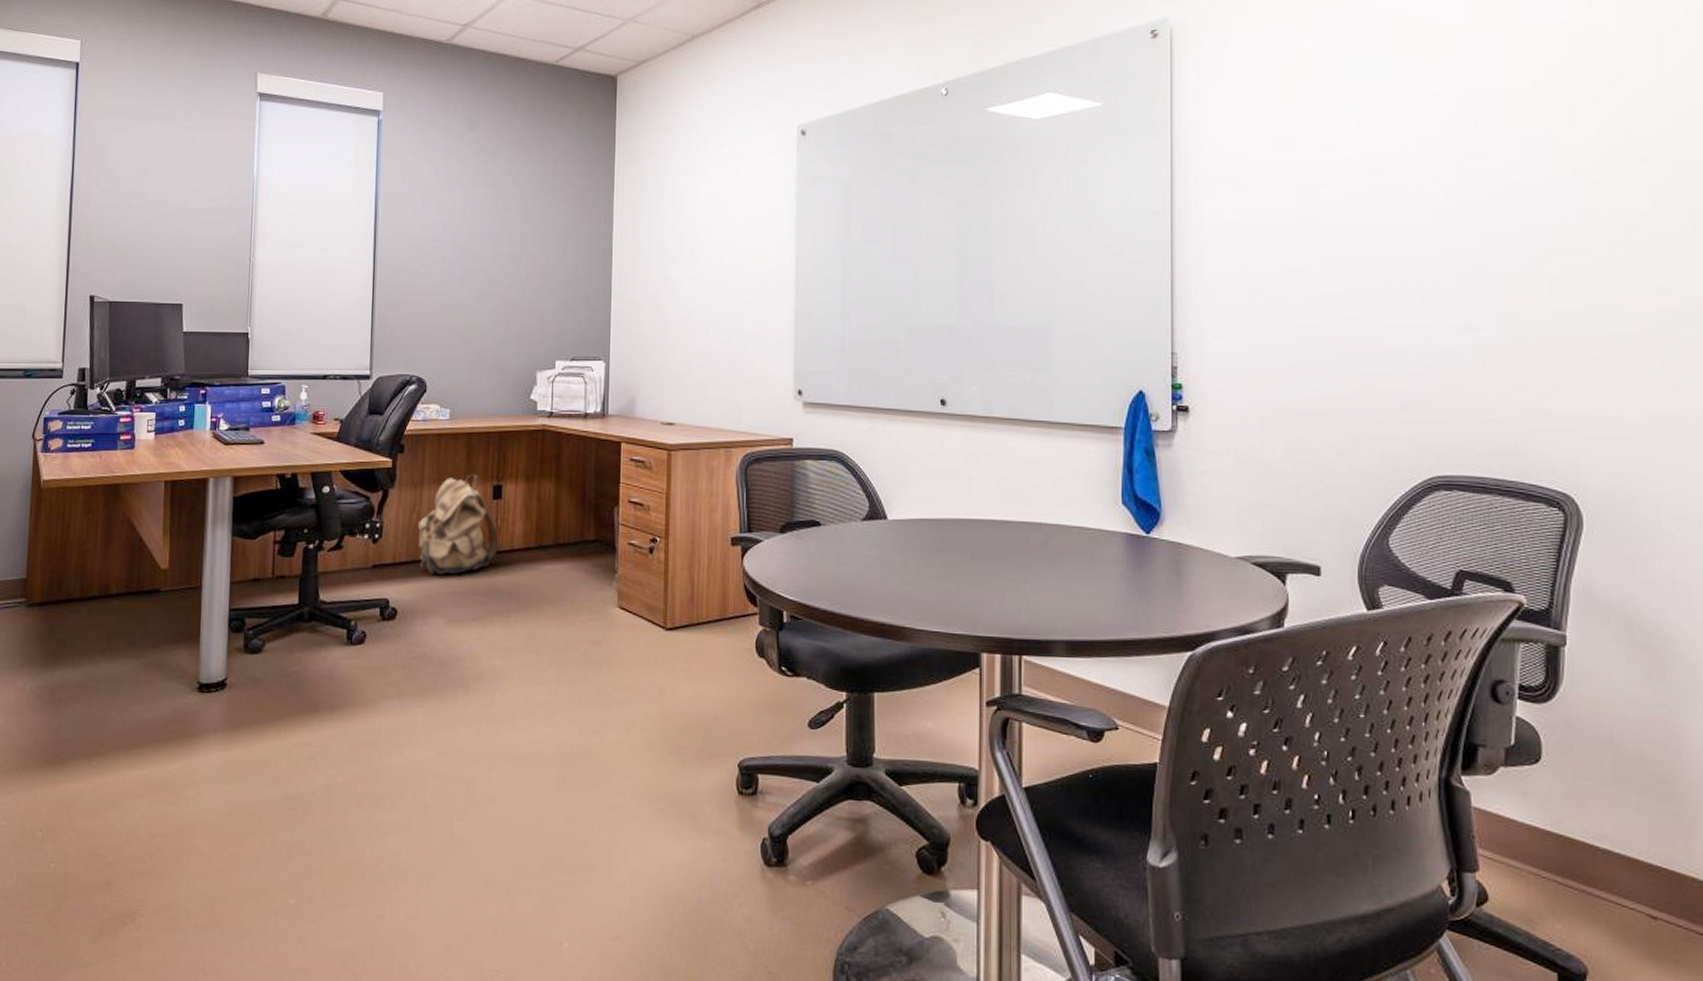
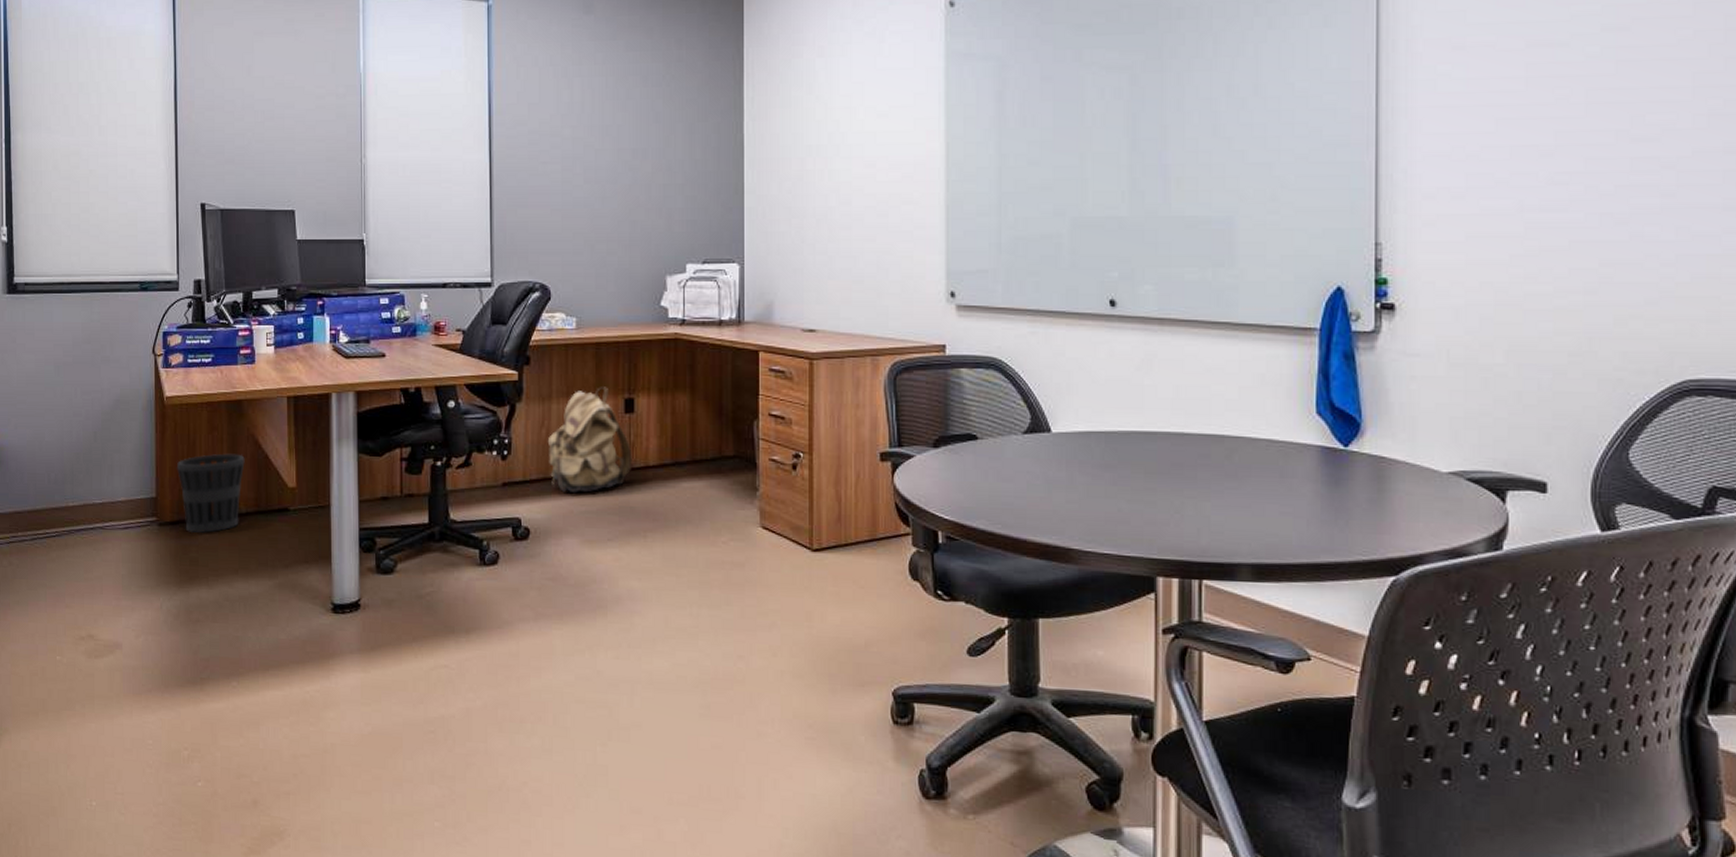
wastebasket: none [49,536,119,614] -> present [176,453,245,534]

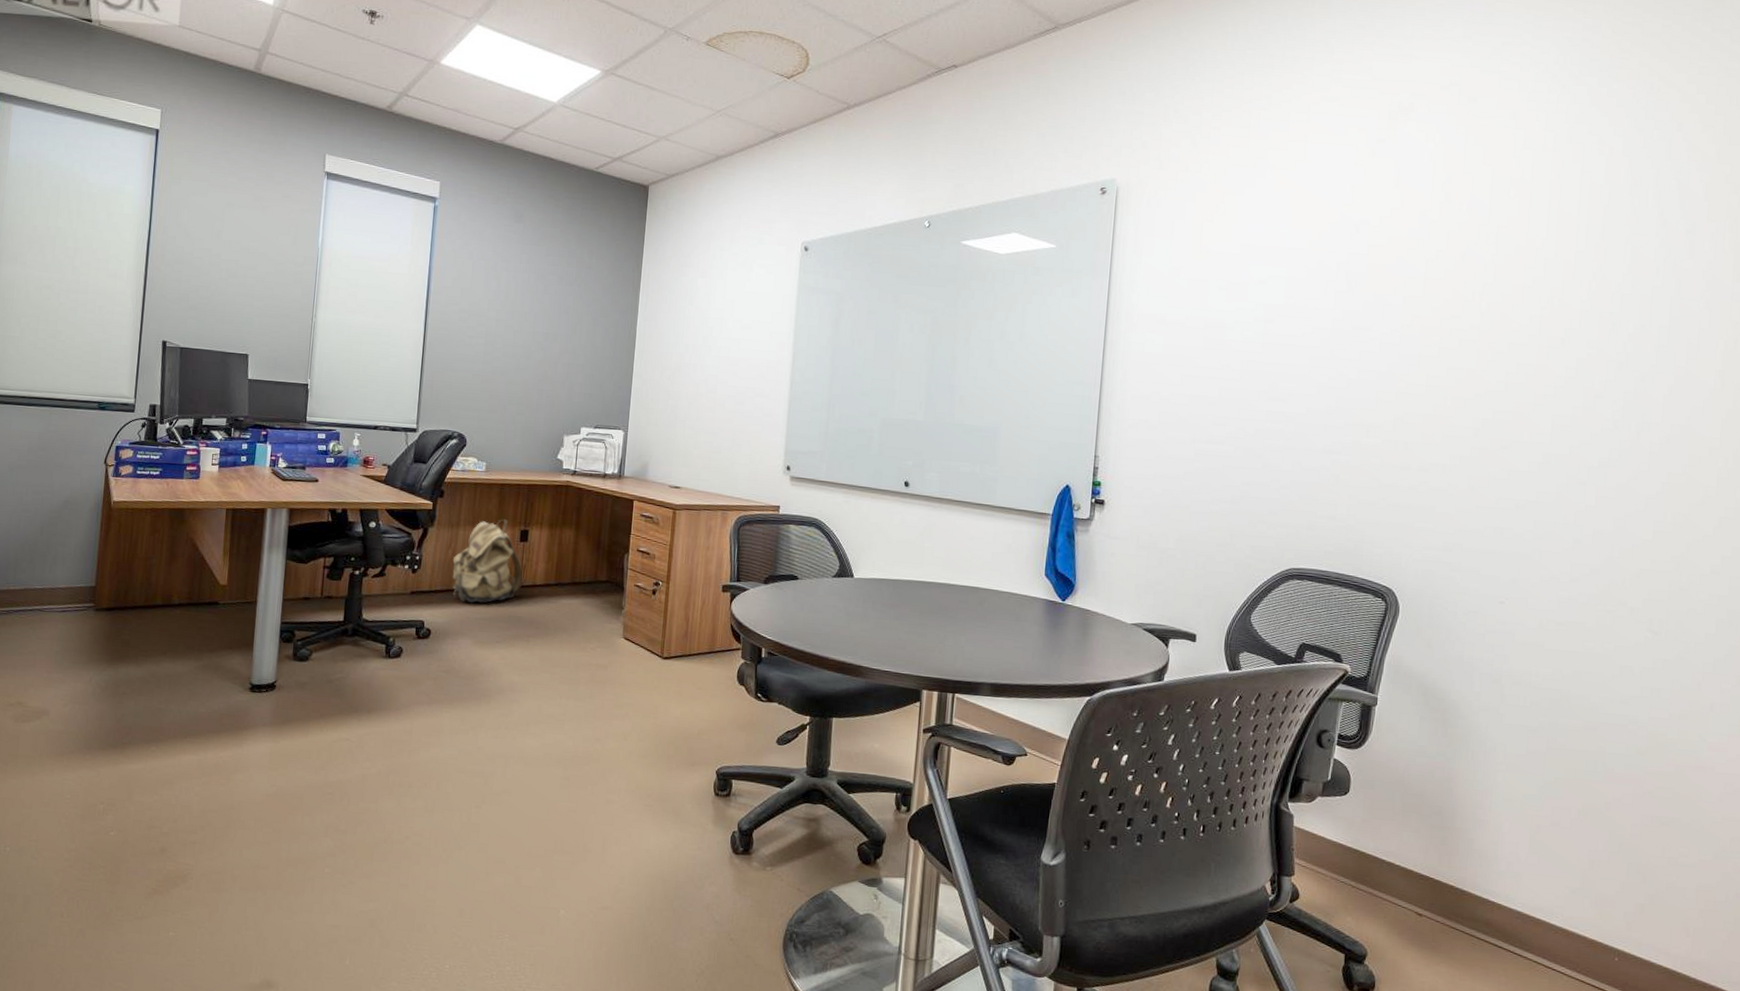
wastebasket: present [176,453,245,534] -> none [117,552,182,619]

